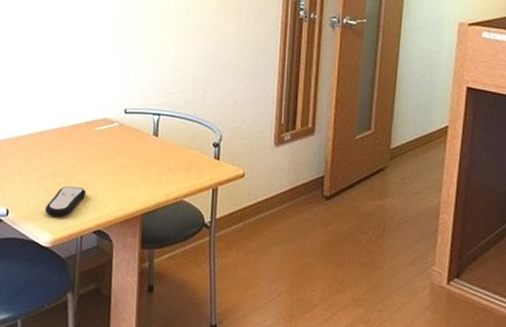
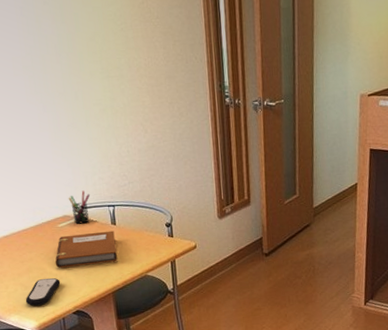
notebook: none [84,140,155,180] -> present [55,230,118,269]
pen holder: none [112,93,137,130] -> present [68,190,91,224]

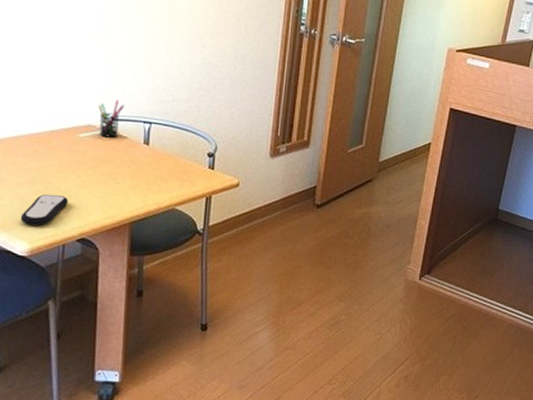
notebook: present [55,230,118,269] -> none [66,147,146,188]

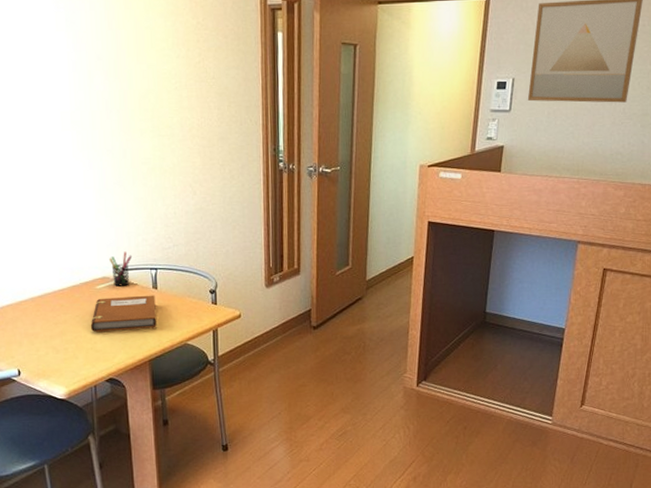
remote control: present [20,194,69,226] -> none [56,342,95,371]
notebook: none [66,147,146,188] -> present [90,295,157,333]

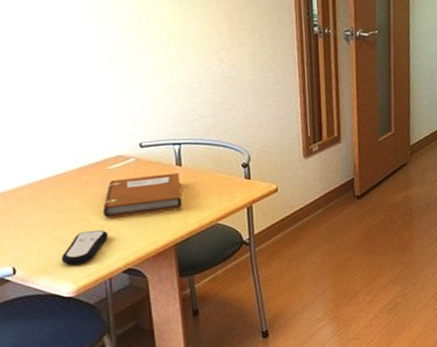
remote control: none [56,342,95,371] -> present [61,230,109,265]
pen holder: present [108,251,133,287] -> none [123,126,152,166]

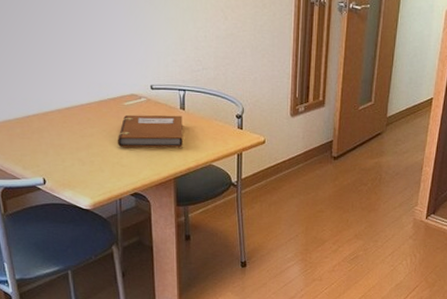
remote control: present [61,230,109,265] -> none [81,156,121,183]

